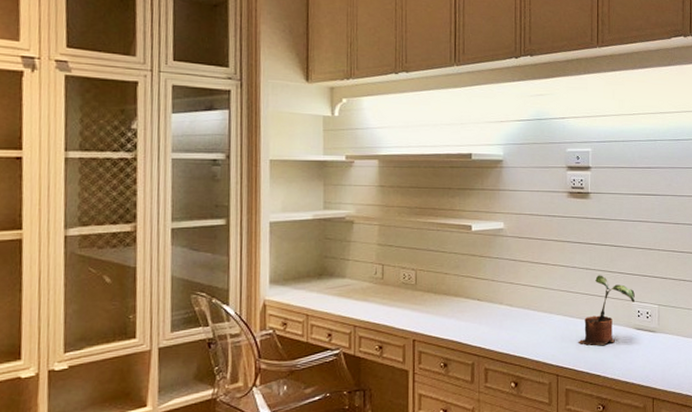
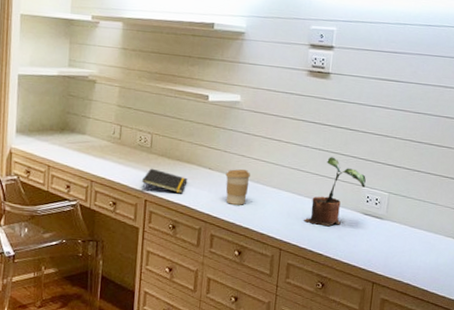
notepad: none [408,306,457,331] -> present [141,168,188,194]
coffee cup: none [495,297,520,334] -> present [225,169,250,205]

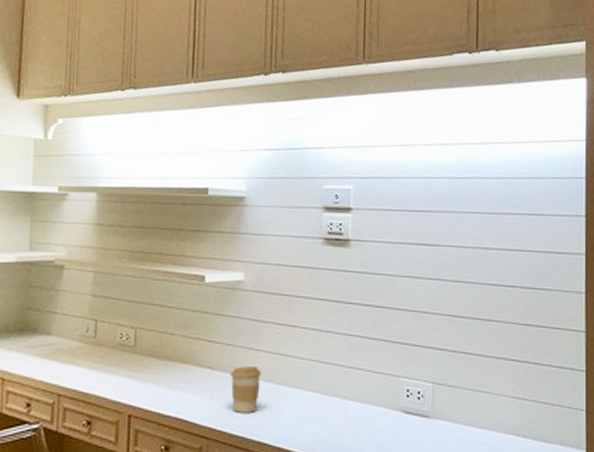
notepad: present [141,168,188,194] -> none [123,373,183,404]
potted plant: present [304,157,366,227] -> none [331,342,403,433]

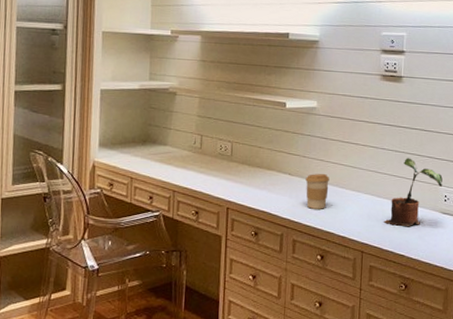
potted plant: none [331,342,403,433] -> present [384,158,443,227]

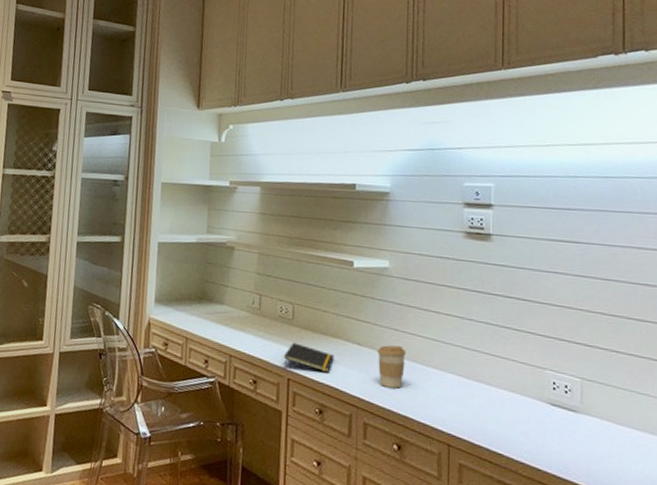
notepad: none [223,176,268,201] -> present [283,342,334,373]
potted plant: present [384,158,443,227] -> none [475,332,549,419]

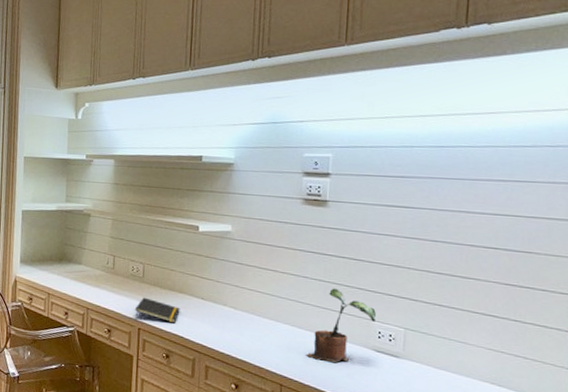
coffee cup: present [377,345,406,389] -> none [219,299,245,337]
potted plant: none [475,332,549,419] -> present [306,288,376,363]

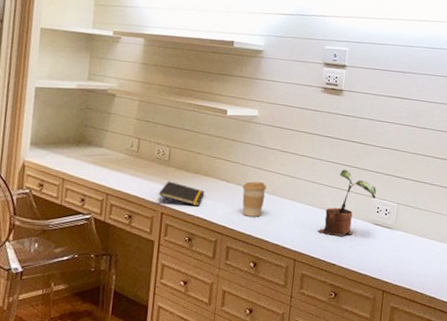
coffee cup: none [219,299,245,337] -> present [242,181,267,217]

